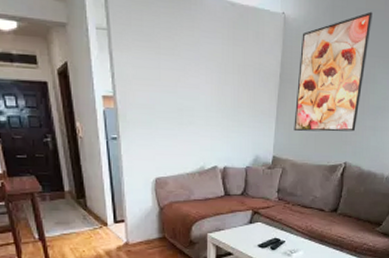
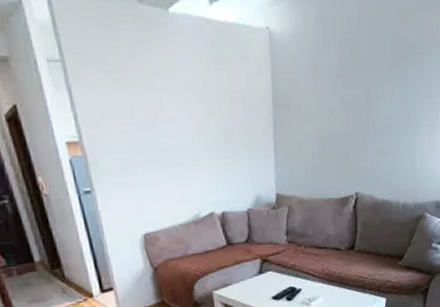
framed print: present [294,11,373,132] -> none [291,20,367,164]

